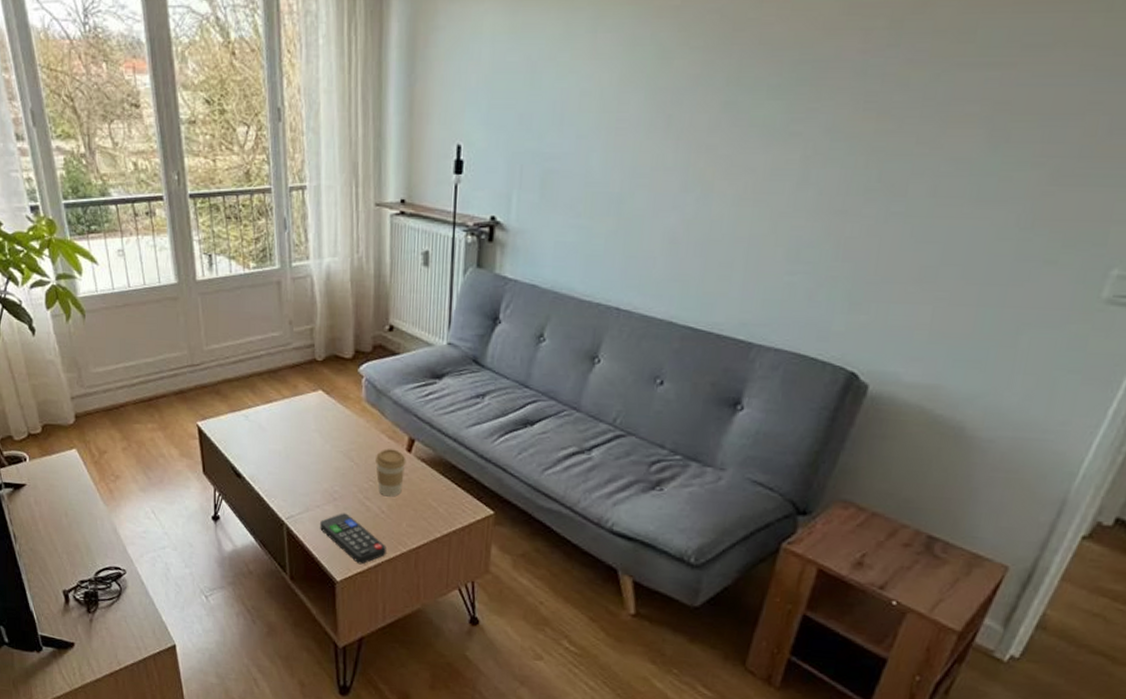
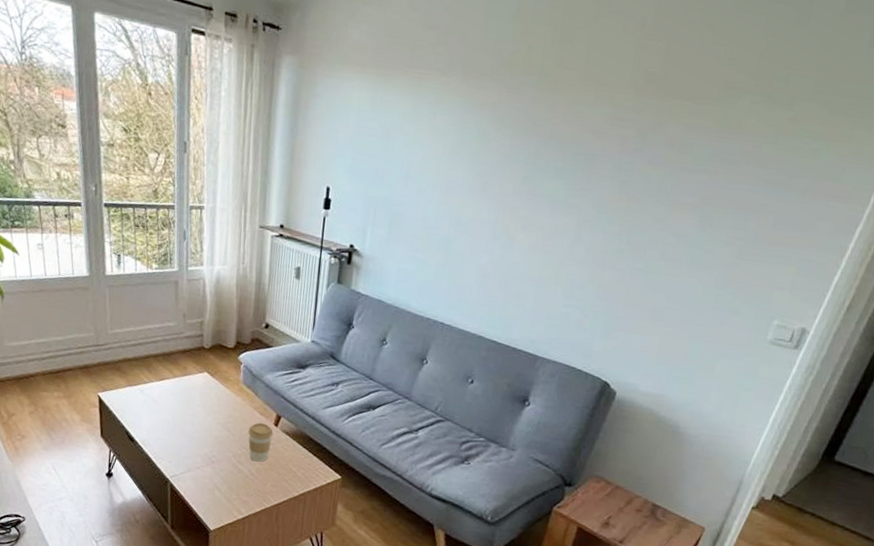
remote control: present [320,513,386,565] -> none [199,473,253,517]

